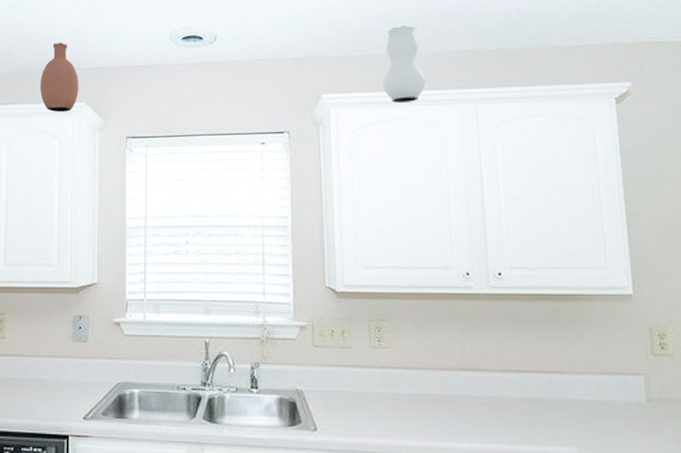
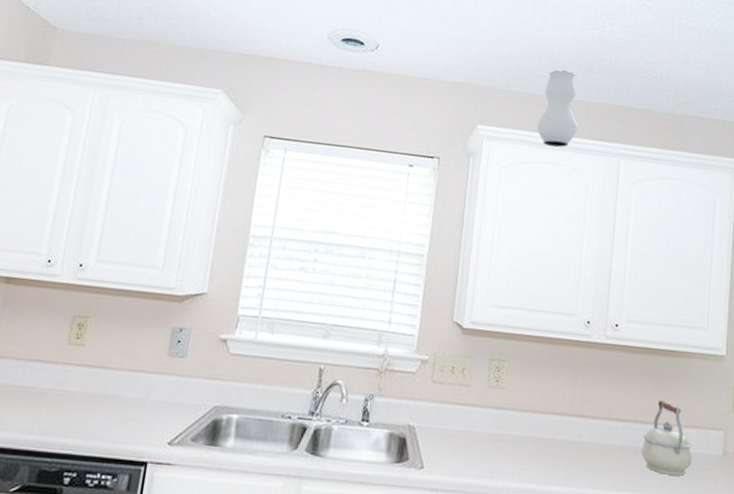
decorative vase: present [40,42,79,113] -> none [169,16,219,97]
kettle: none [547,347,611,426] -> present [641,400,693,476]

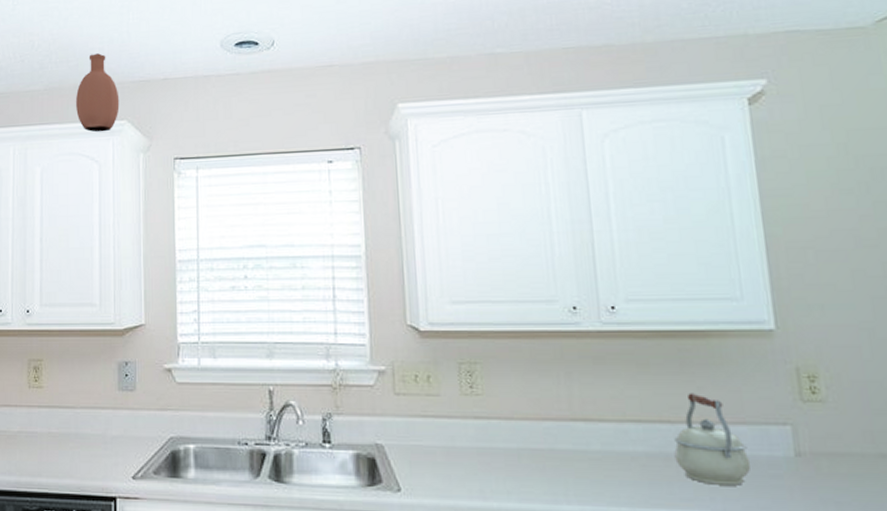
decorative vase: none [169,16,219,97] -> present [76,53,120,133]
vase: present [537,70,578,148] -> none [468,22,520,112]

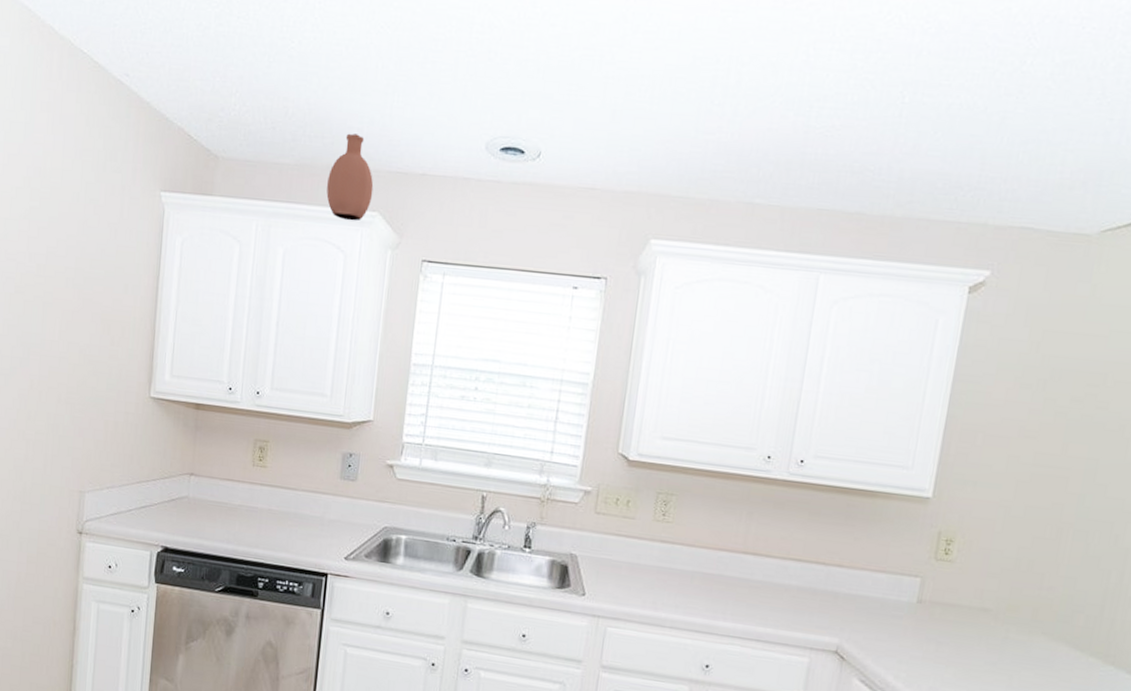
kettle: present [674,393,752,486] -> none [820,541,881,621]

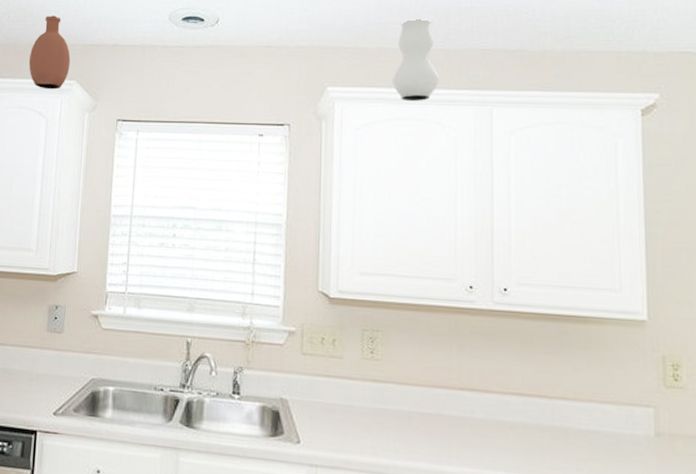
vase: none [720,169,772,263] -> present [392,19,439,102]

